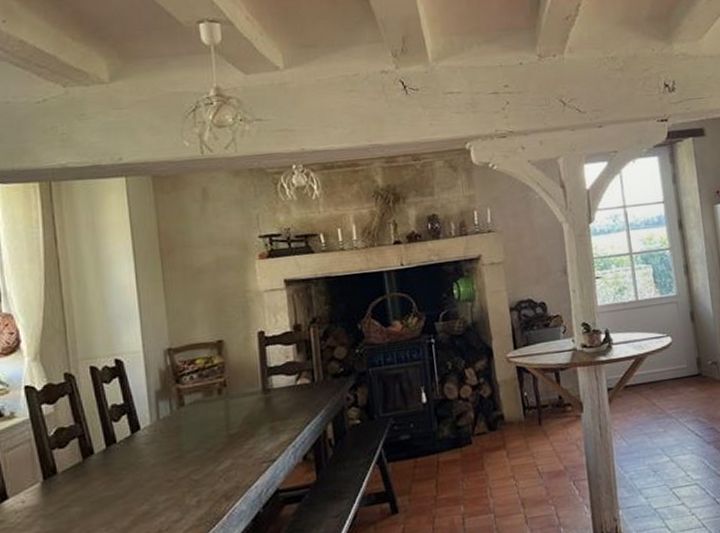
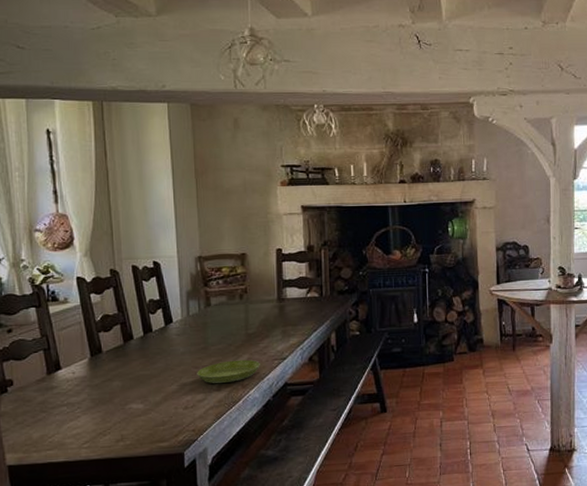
saucer: none [171,465,246,499] -> present [197,359,260,384]

